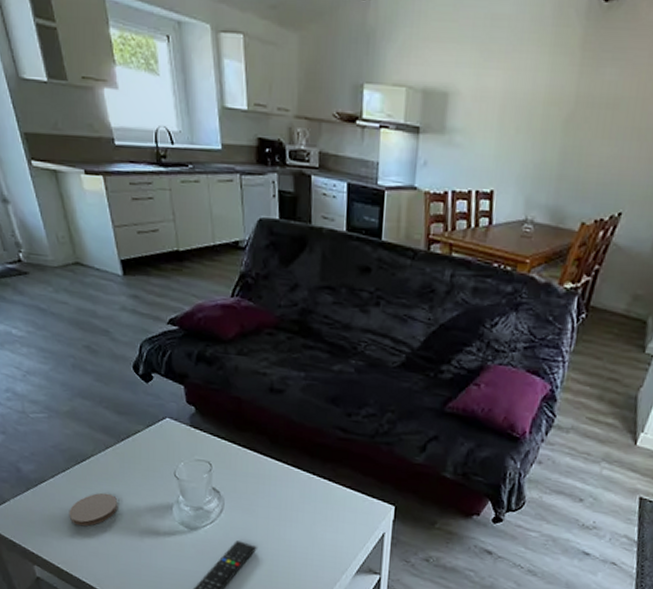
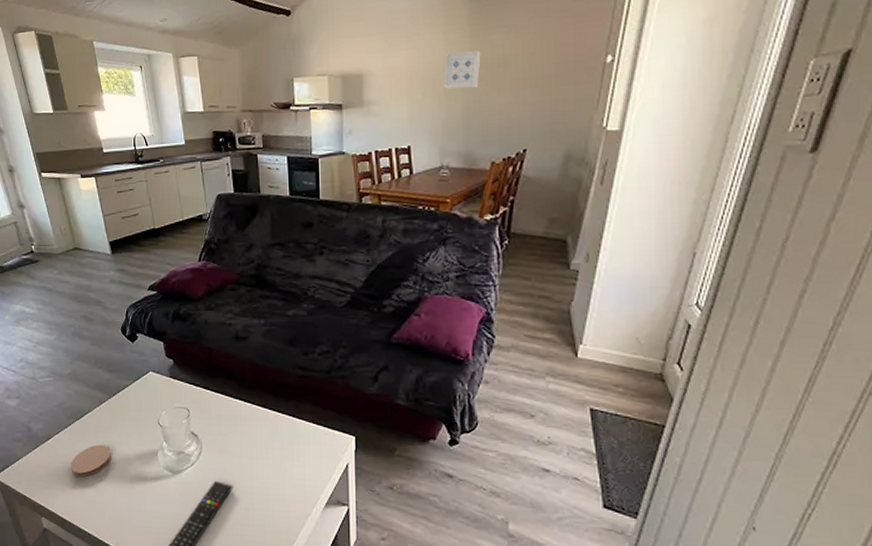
wall art: none [541,80,590,131] -> present [444,50,481,89]

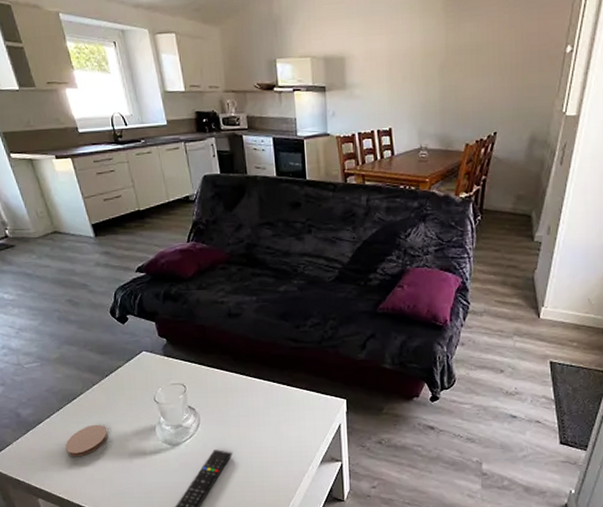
wall art: present [444,50,481,89] -> none [421,37,456,74]

